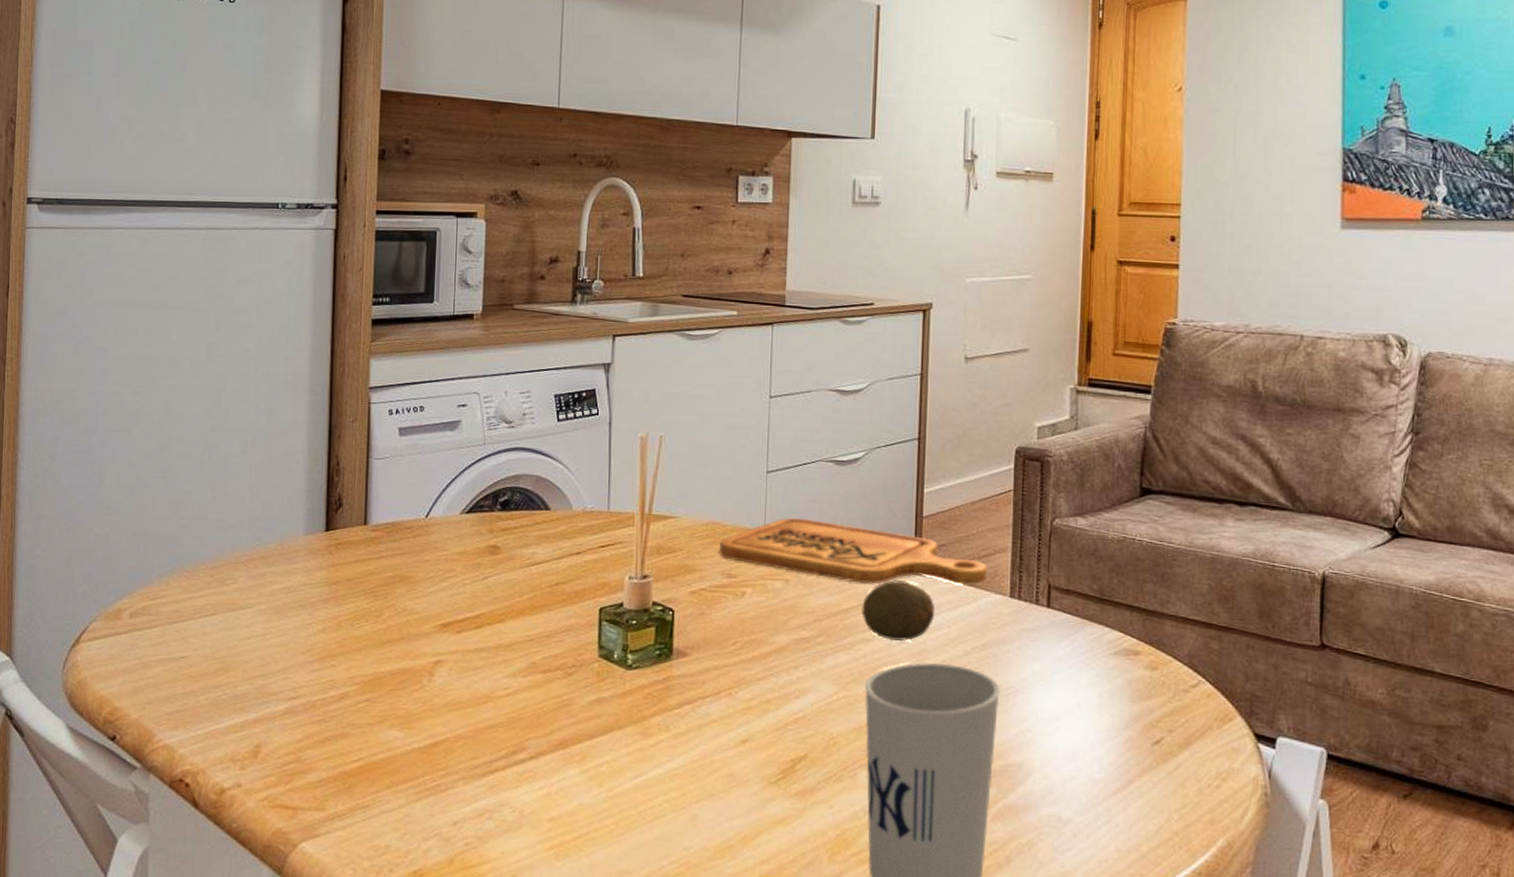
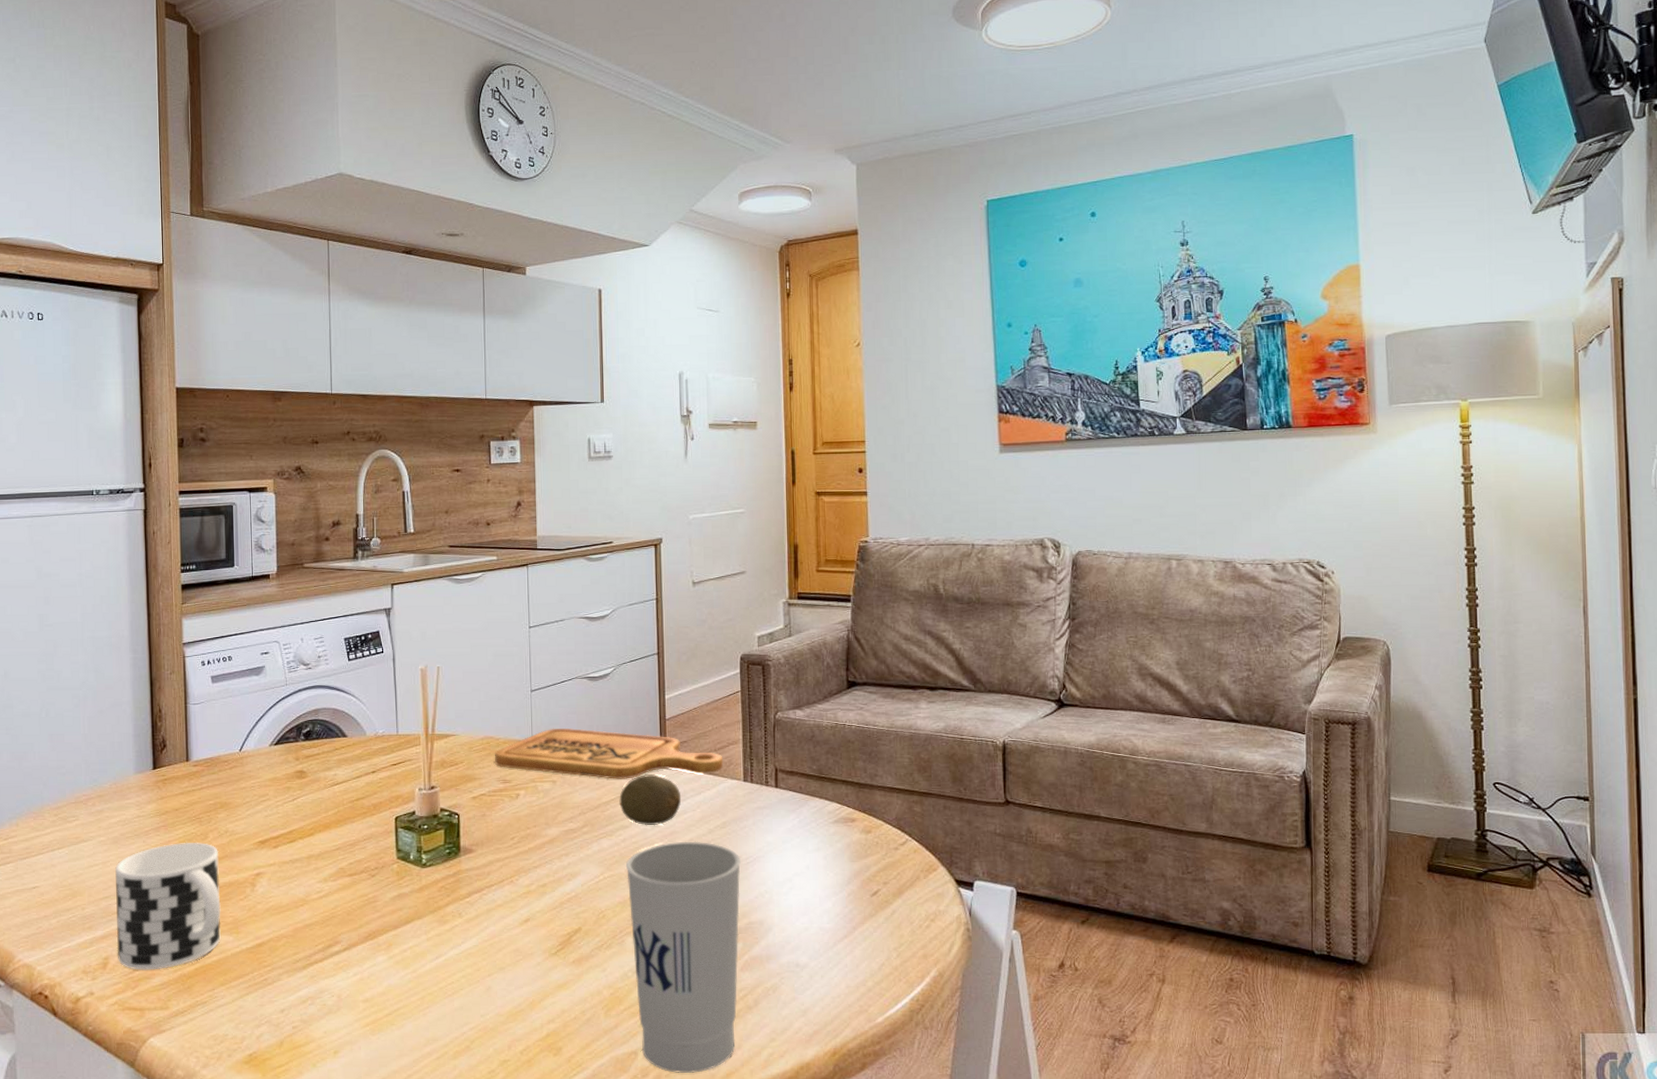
cup: none [270,618,394,764] -> present [114,842,221,970]

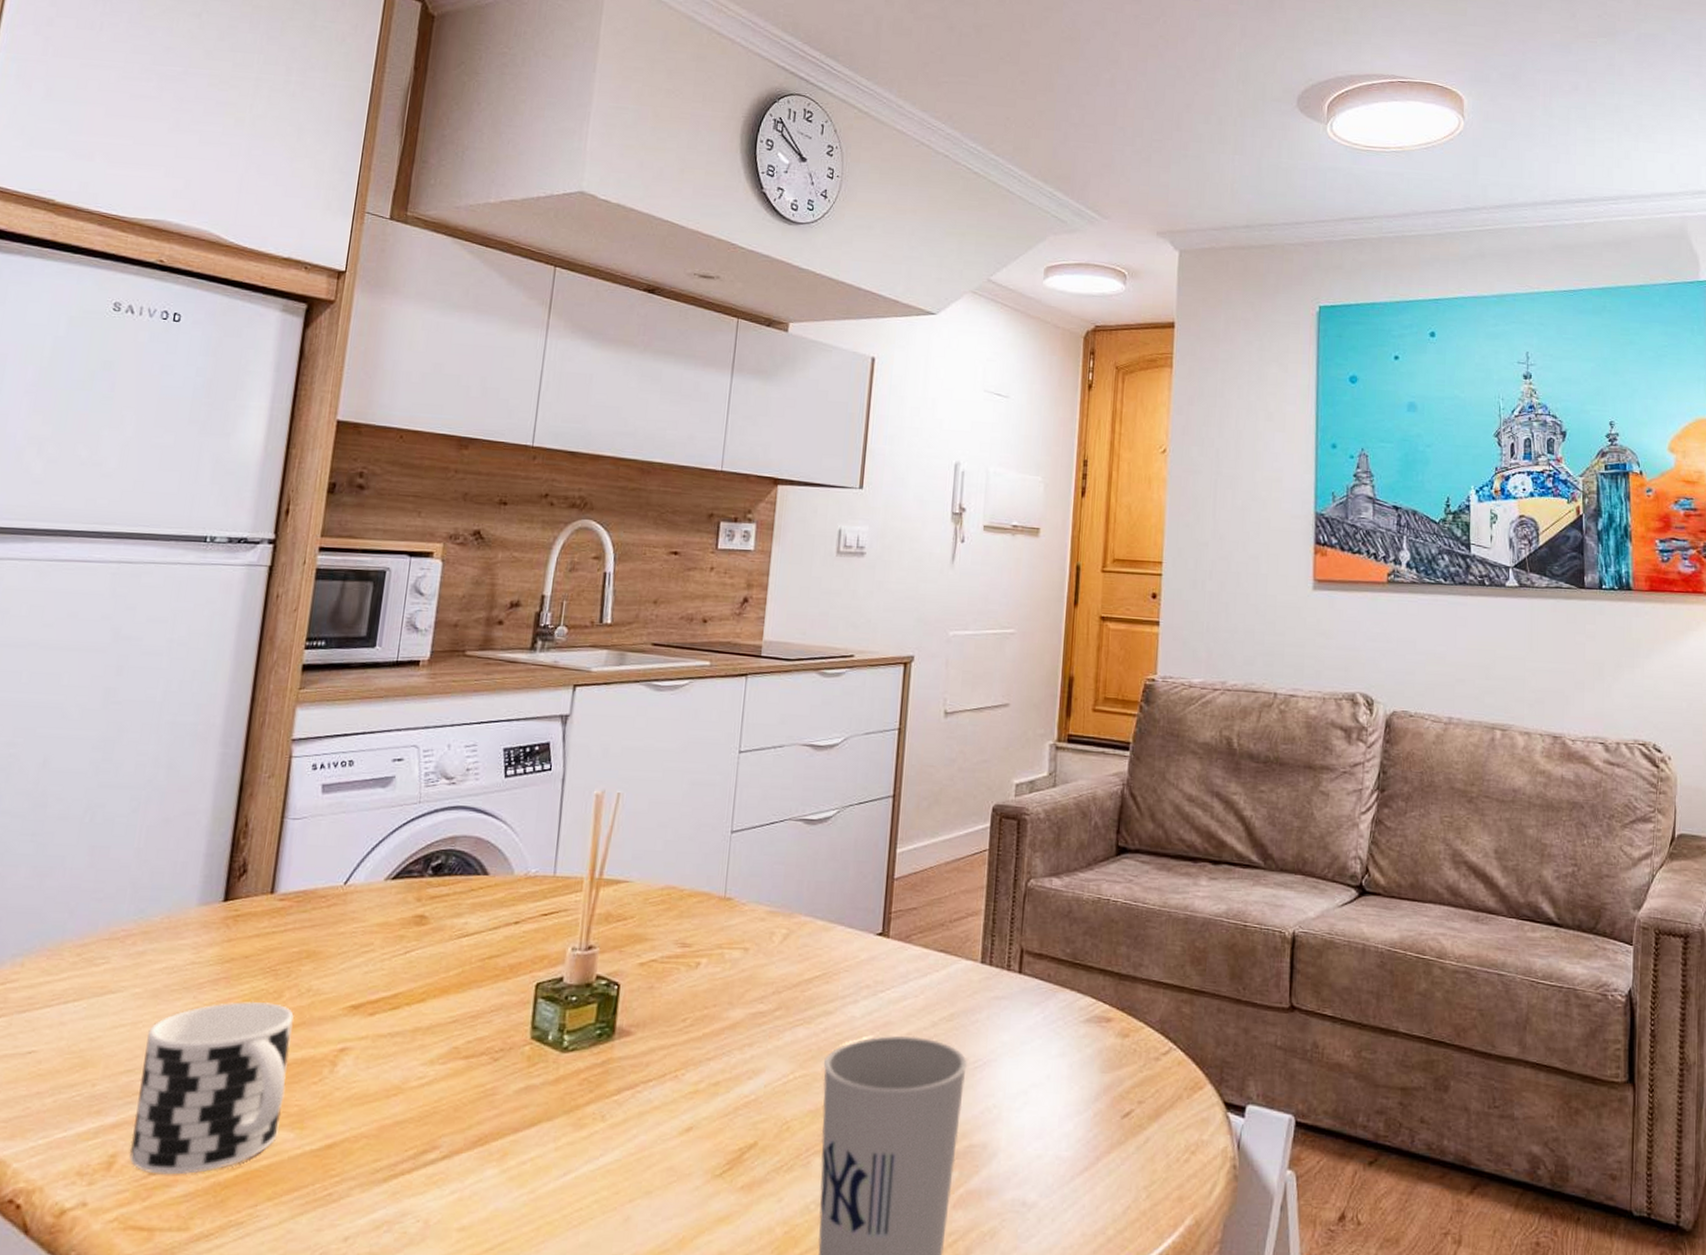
cutting board: present [494,728,724,779] -> none [674,880,959,952]
fruit: present [619,773,682,826] -> none [824,946,903,1014]

